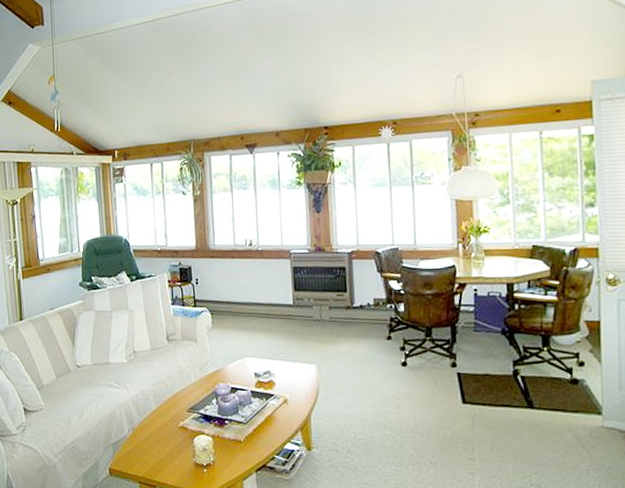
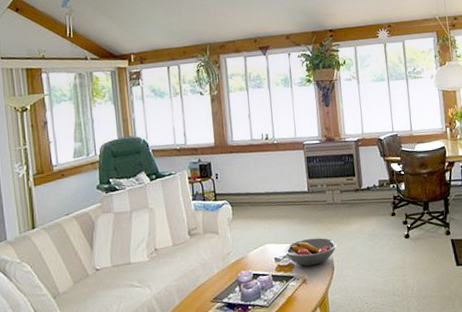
fruit bowl: none [265,356,324,386] -> present [284,237,337,266]

